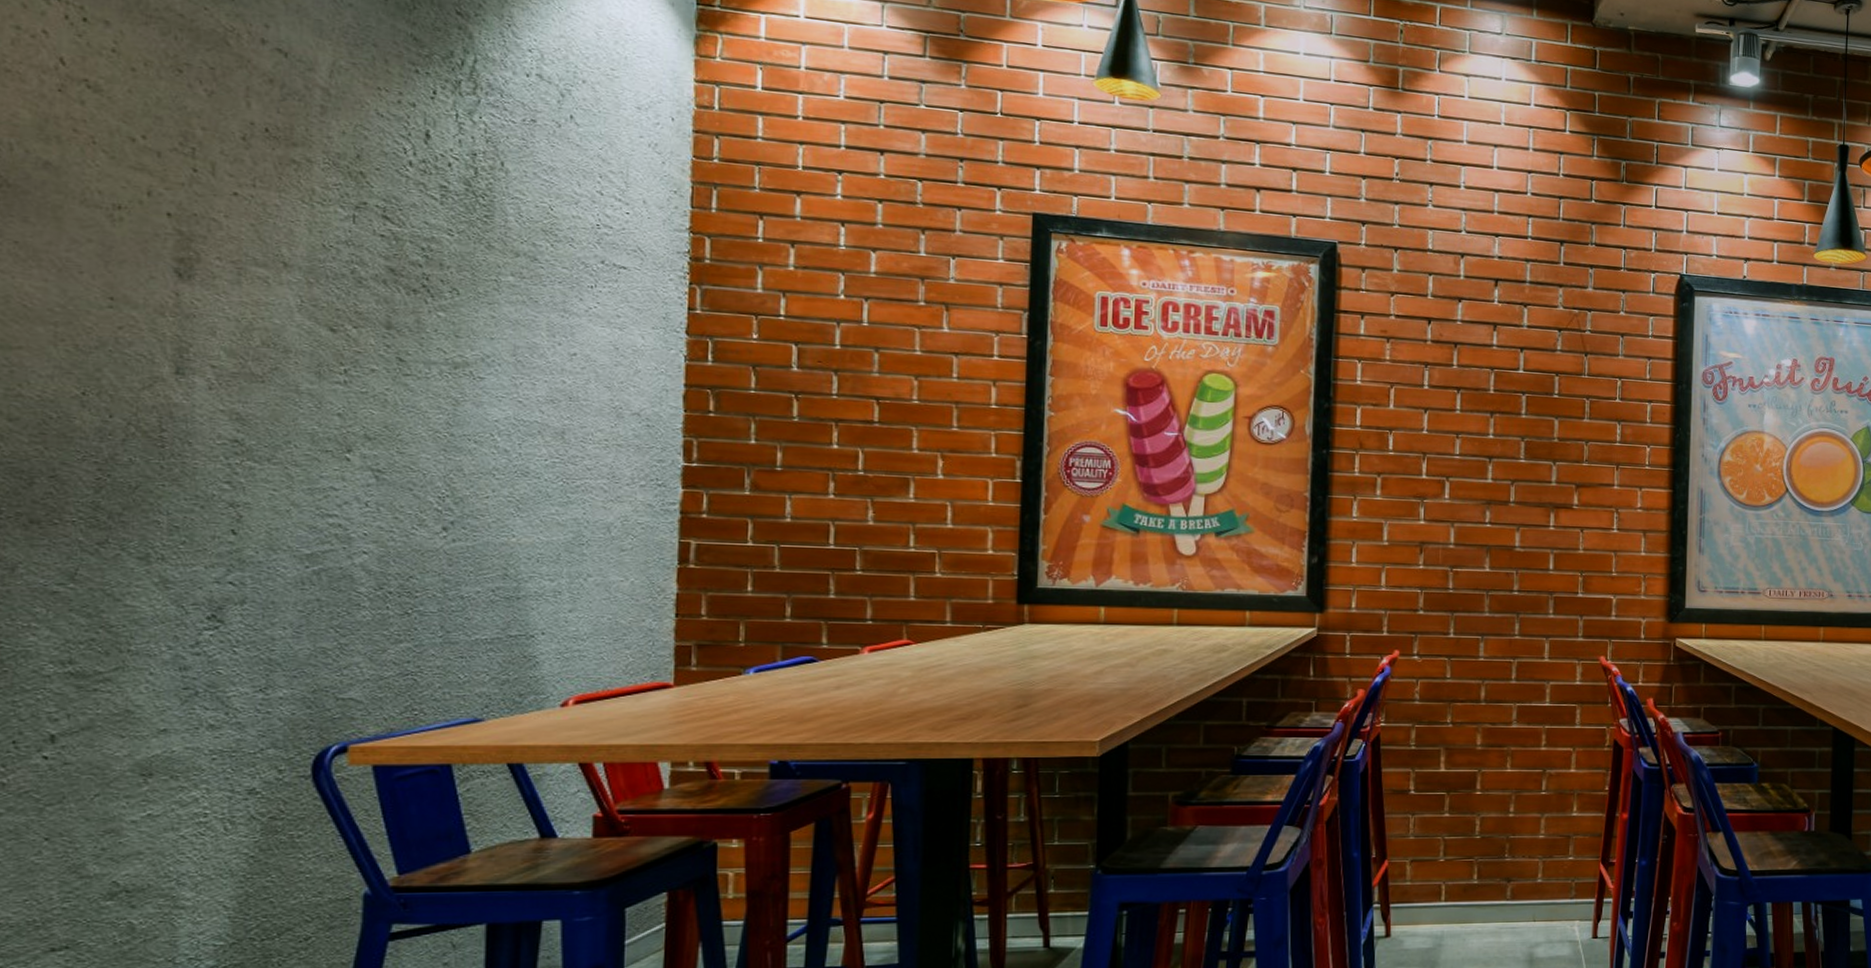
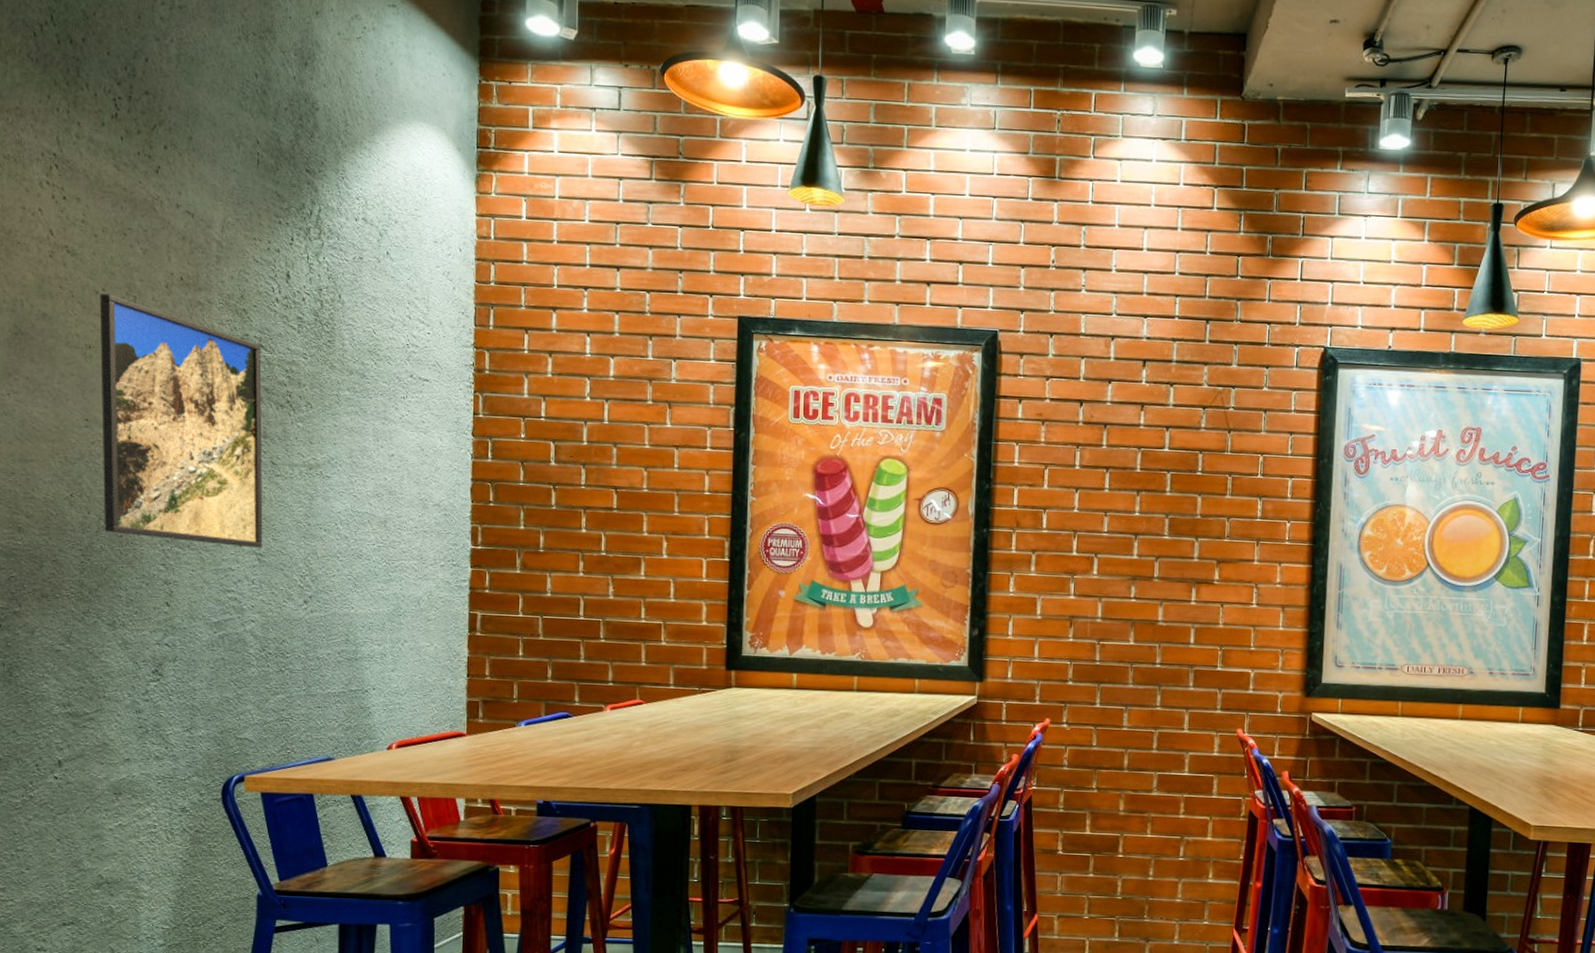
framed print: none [135,142,386,463] -> present [99,294,263,549]

